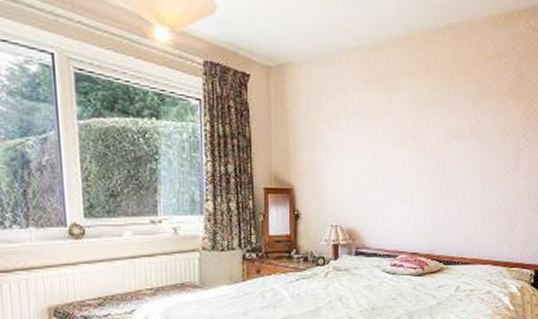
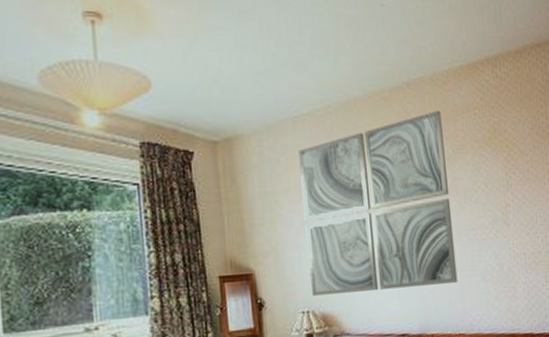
wall art: none [341,55,474,214] -> present [298,110,458,296]

